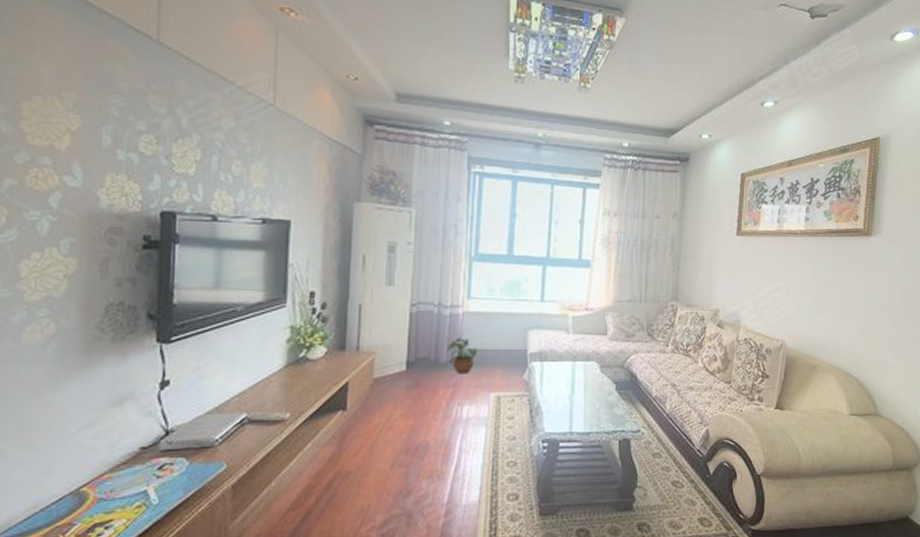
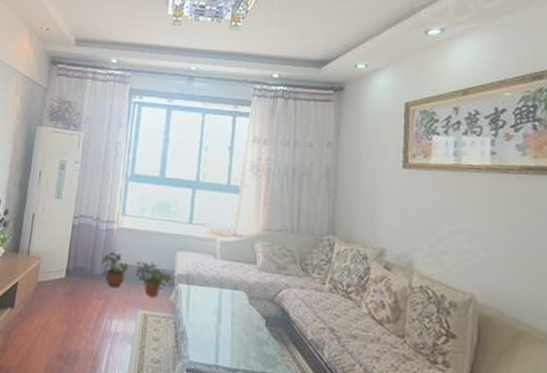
potted plant: none [485,343,531,379] -> present [135,262,178,297]

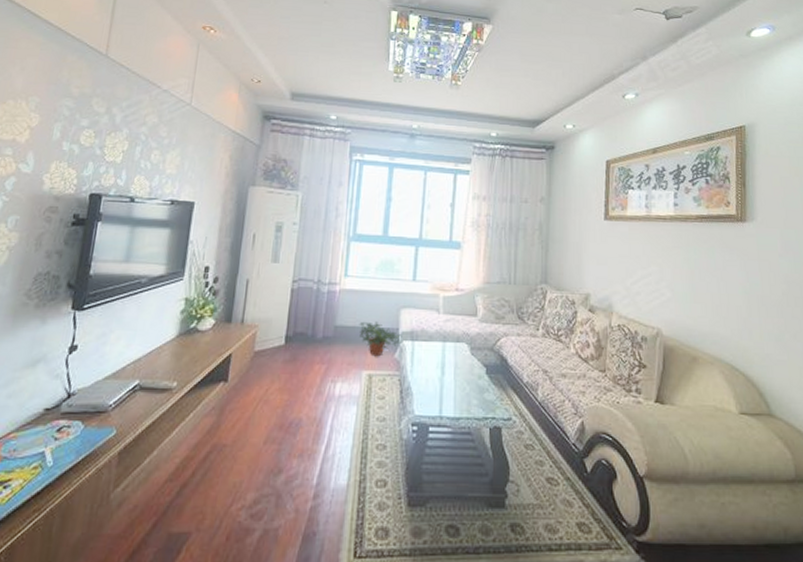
potted plant: present [101,249,129,288] -> none [323,311,353,351]

